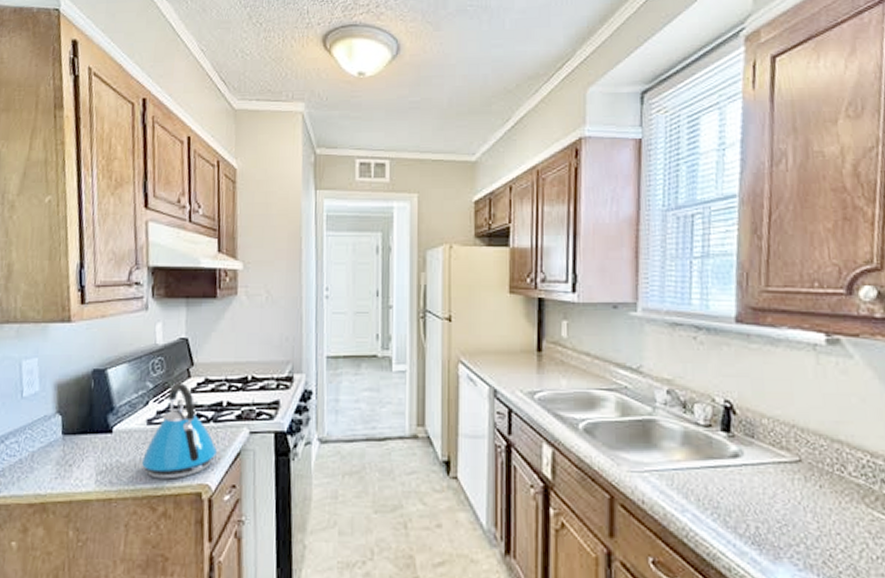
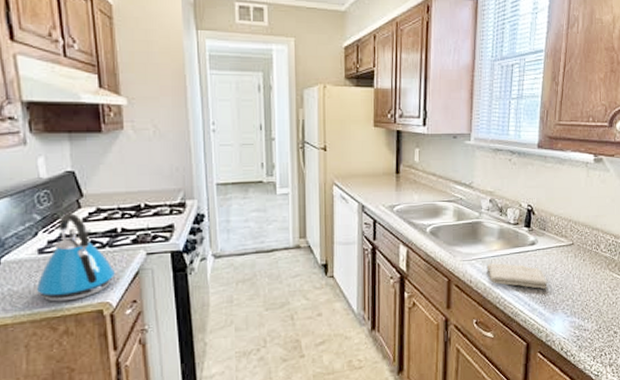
washcloth: none [666,479,764,525] -> present [486,263,548,290]

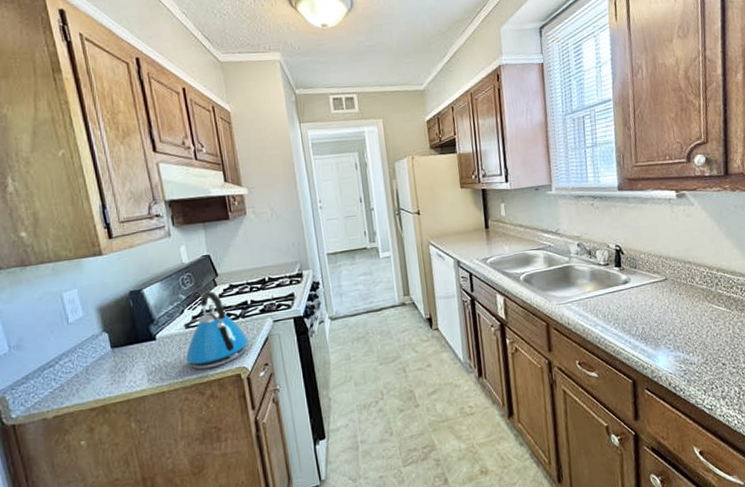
washcloth: present [486,263,548,290] -> none [582,303,647,326]

